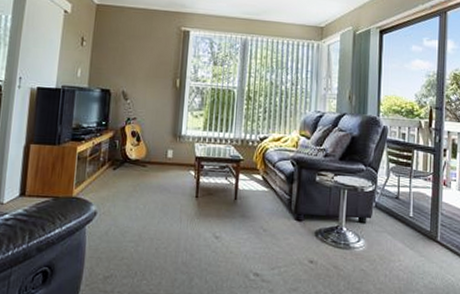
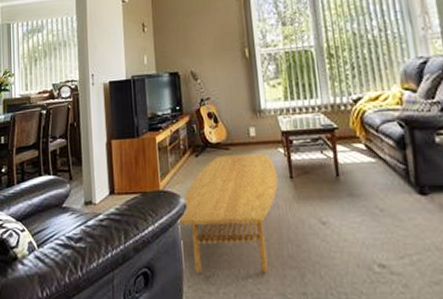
coffee table: none [87,171,185,277] -> present [179,153,278,273]

